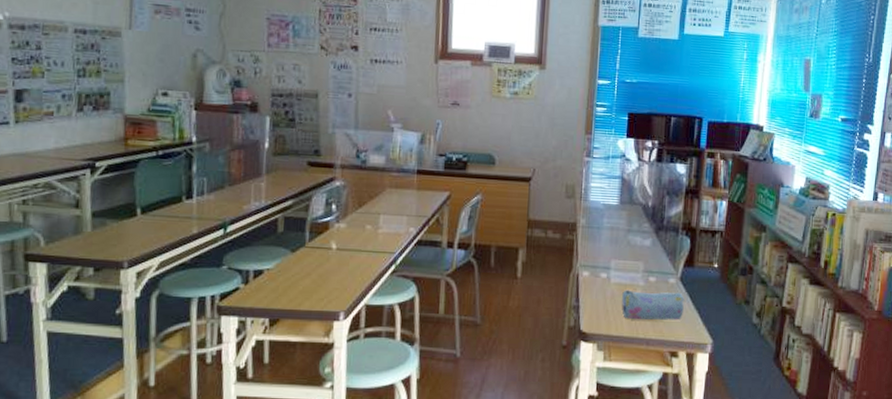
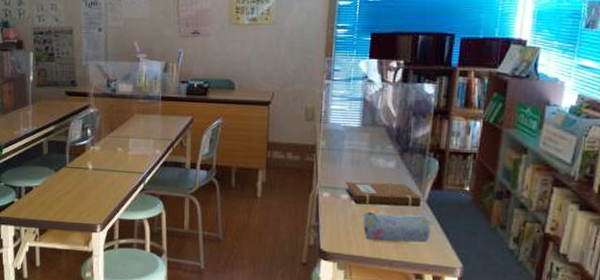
notebook: none [605,260,675,285] -> present [345,181,422,208]

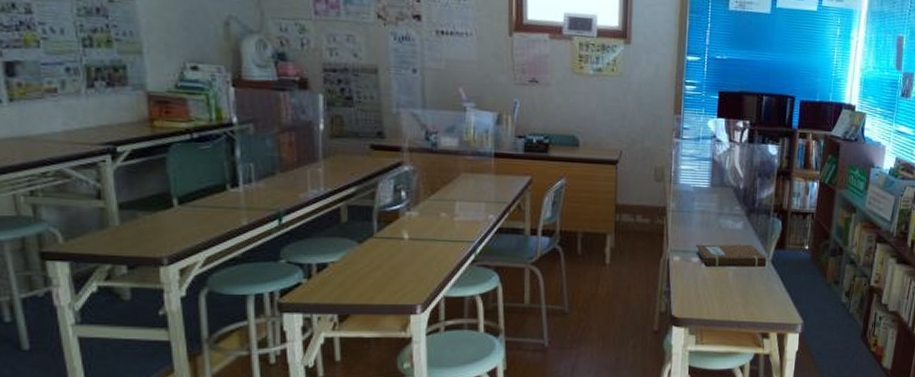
pencil case: present [363,211,432,243] -> none [713,273,777,302]

